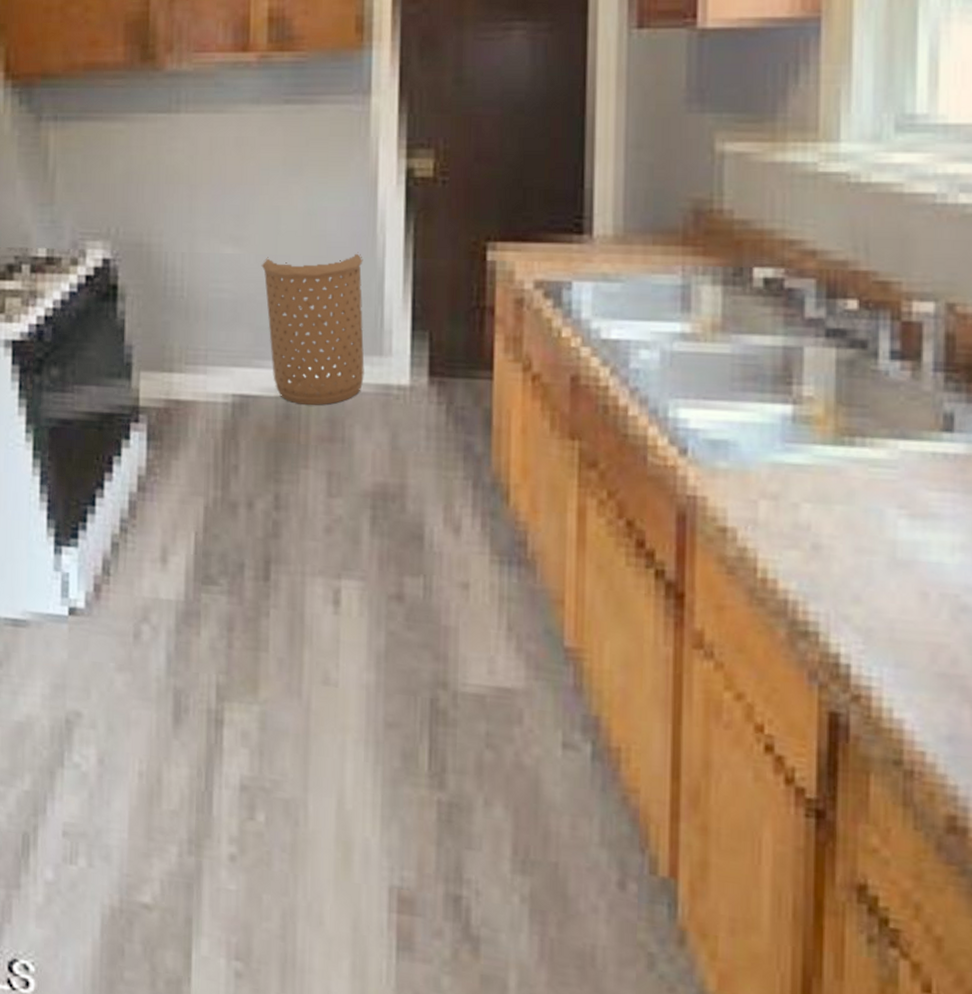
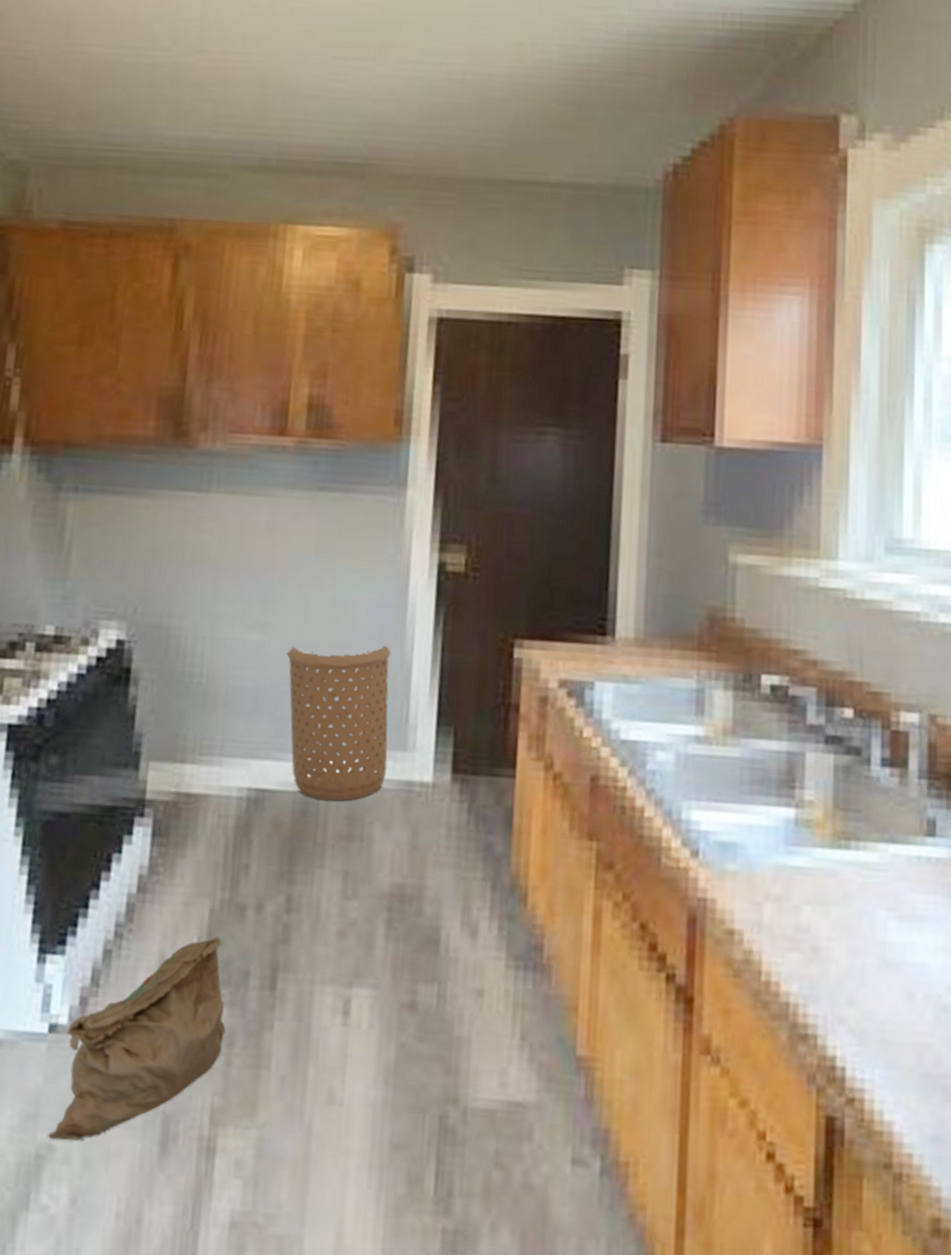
bag: none [74,532,226,710] -> present [47,937,226,1141]

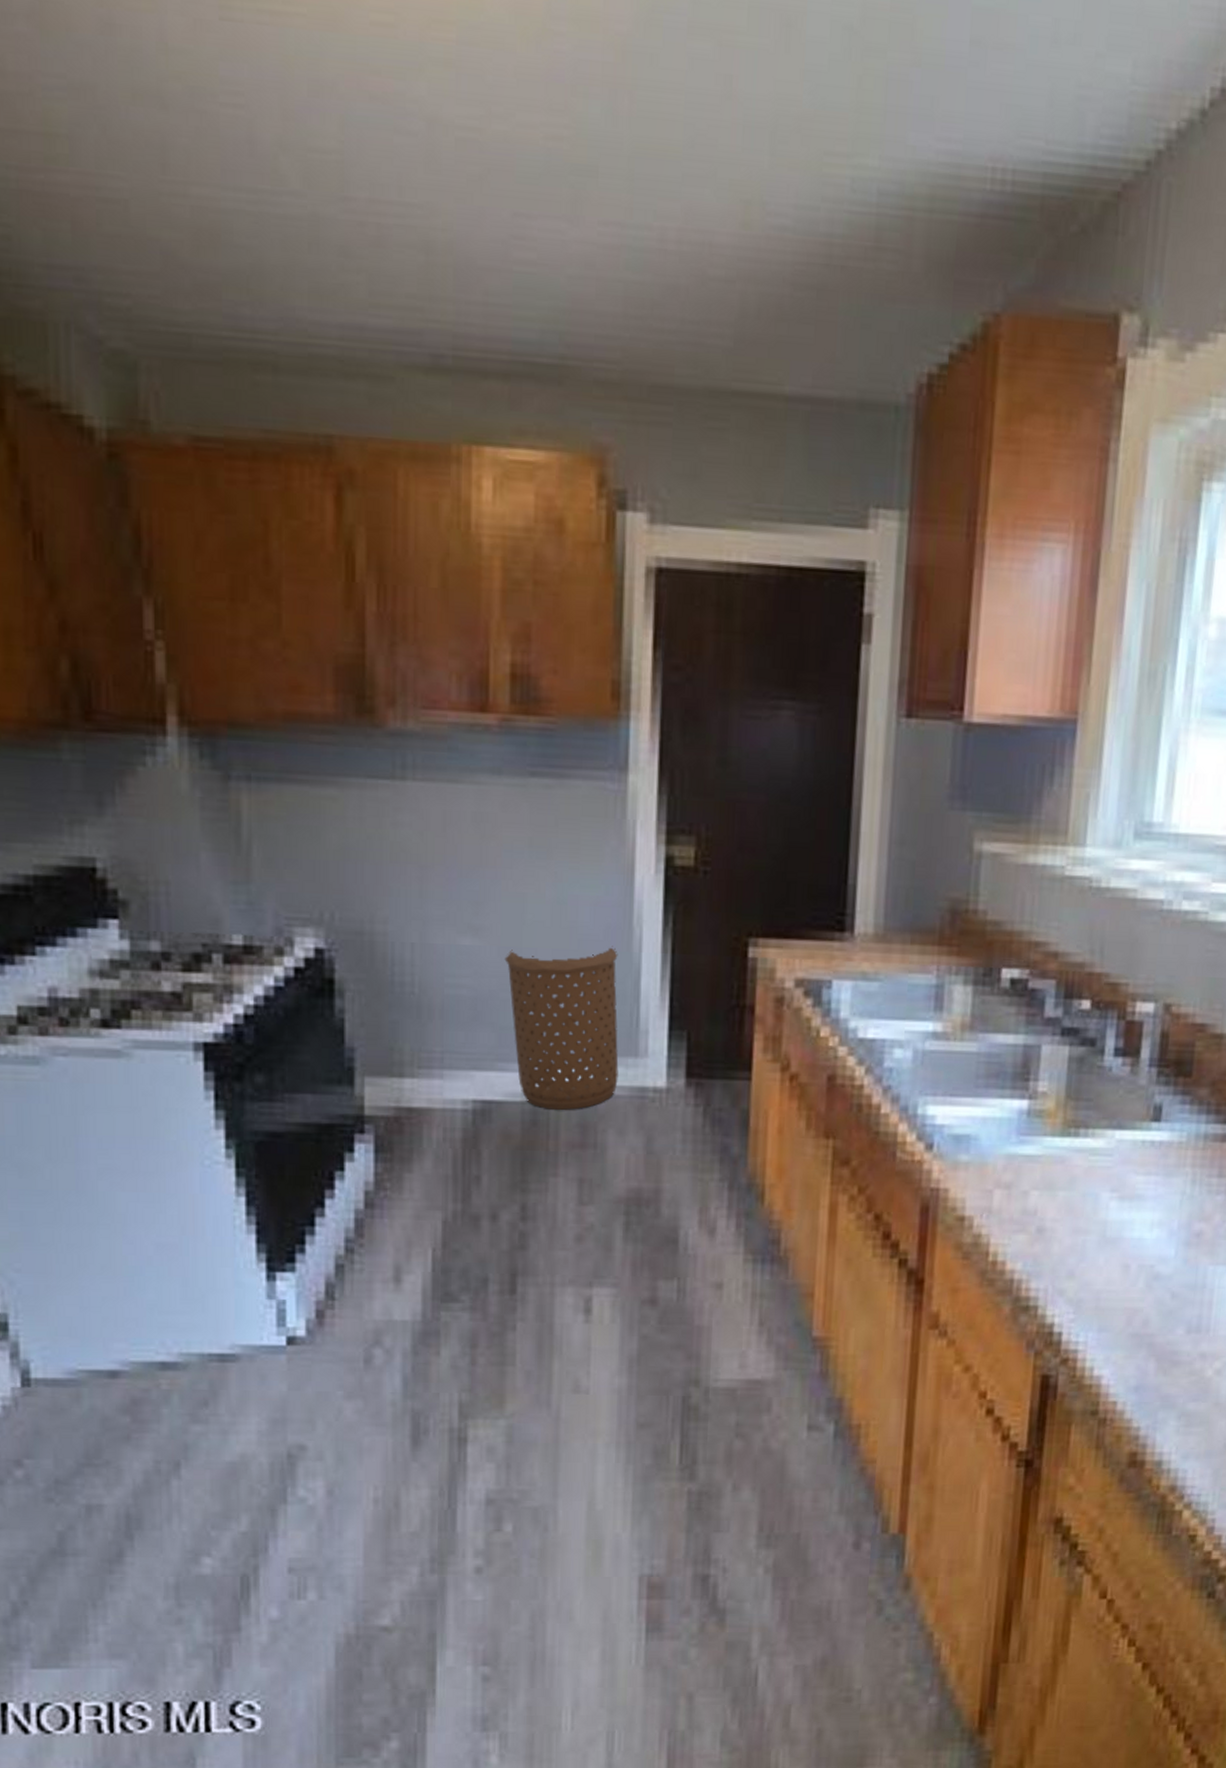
bag: present [47,937,226,1141] -> none [297,1247,468,1441]

